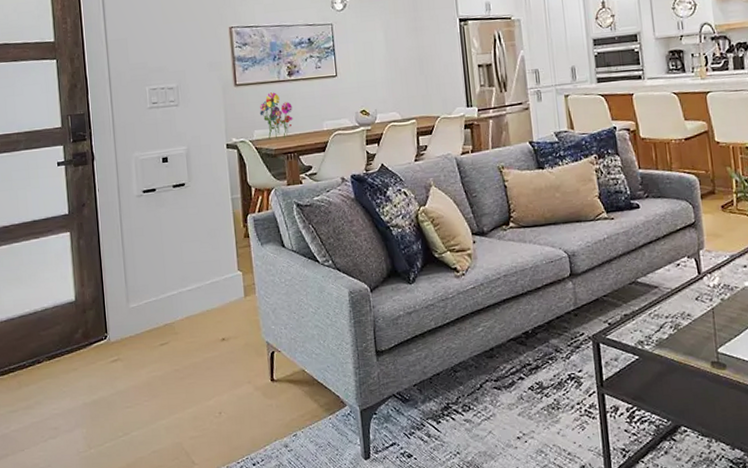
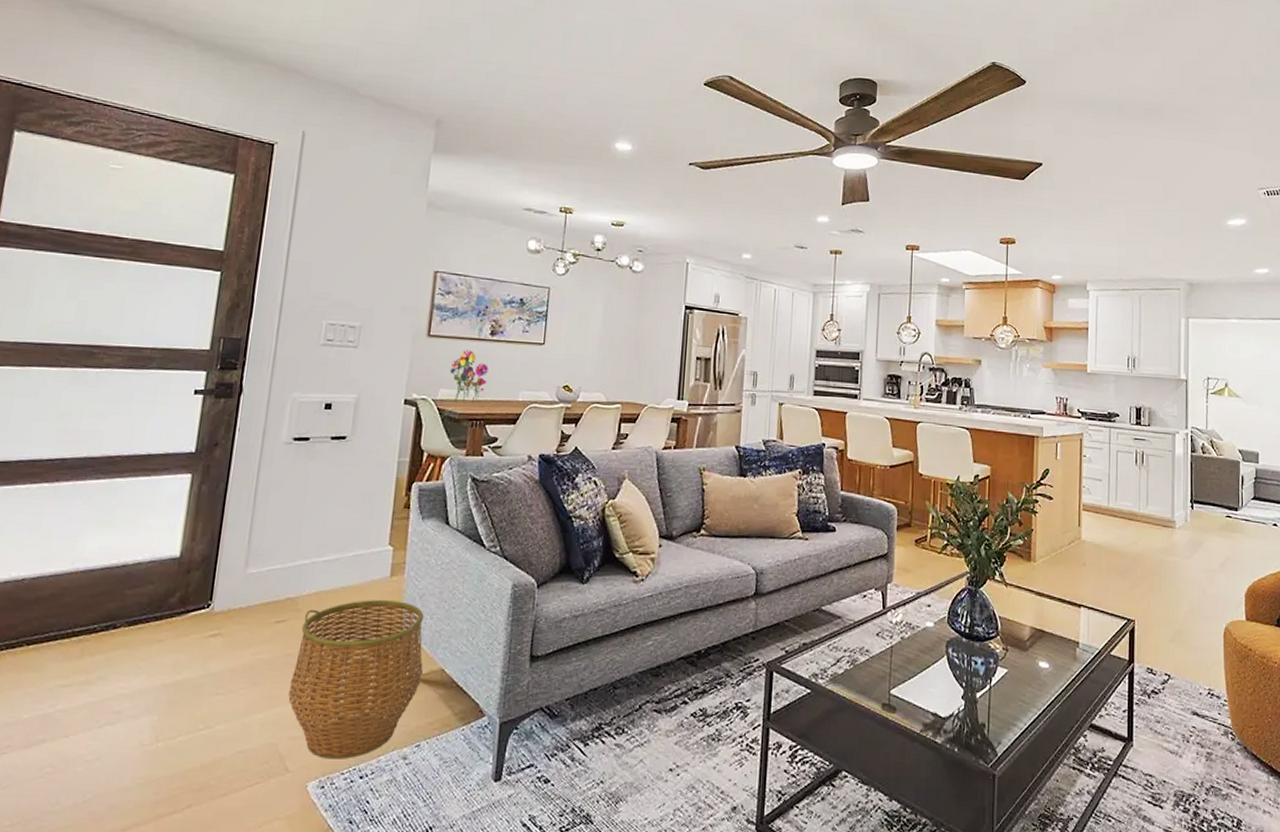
basket: none [181,316,287,452] -> present [288,600,424,759]

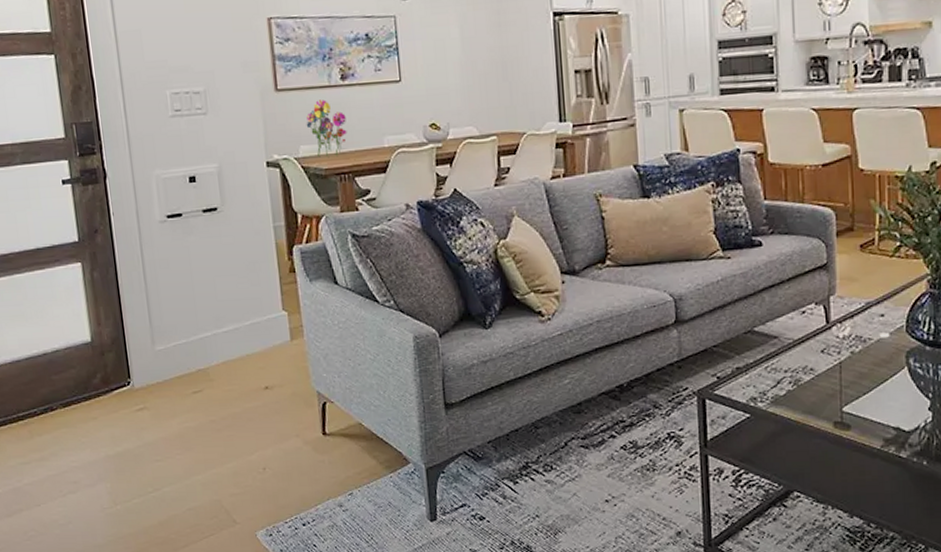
basket: present [288,600,424,759] -> none [218,363,342,511]

